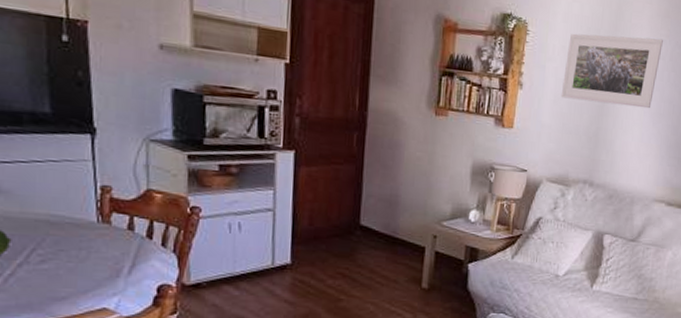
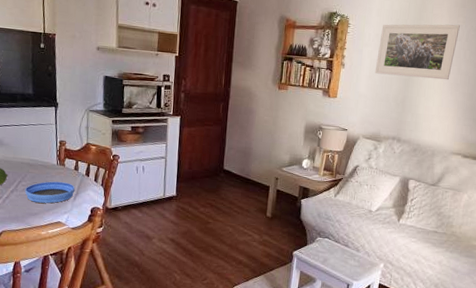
bowl: none [42,247,130,282] -> present [24,181,75,204]

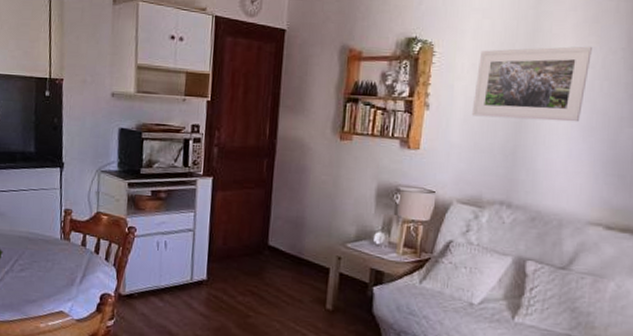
bowl: present [24,181,75,204] -> none [21,260,82,288]

